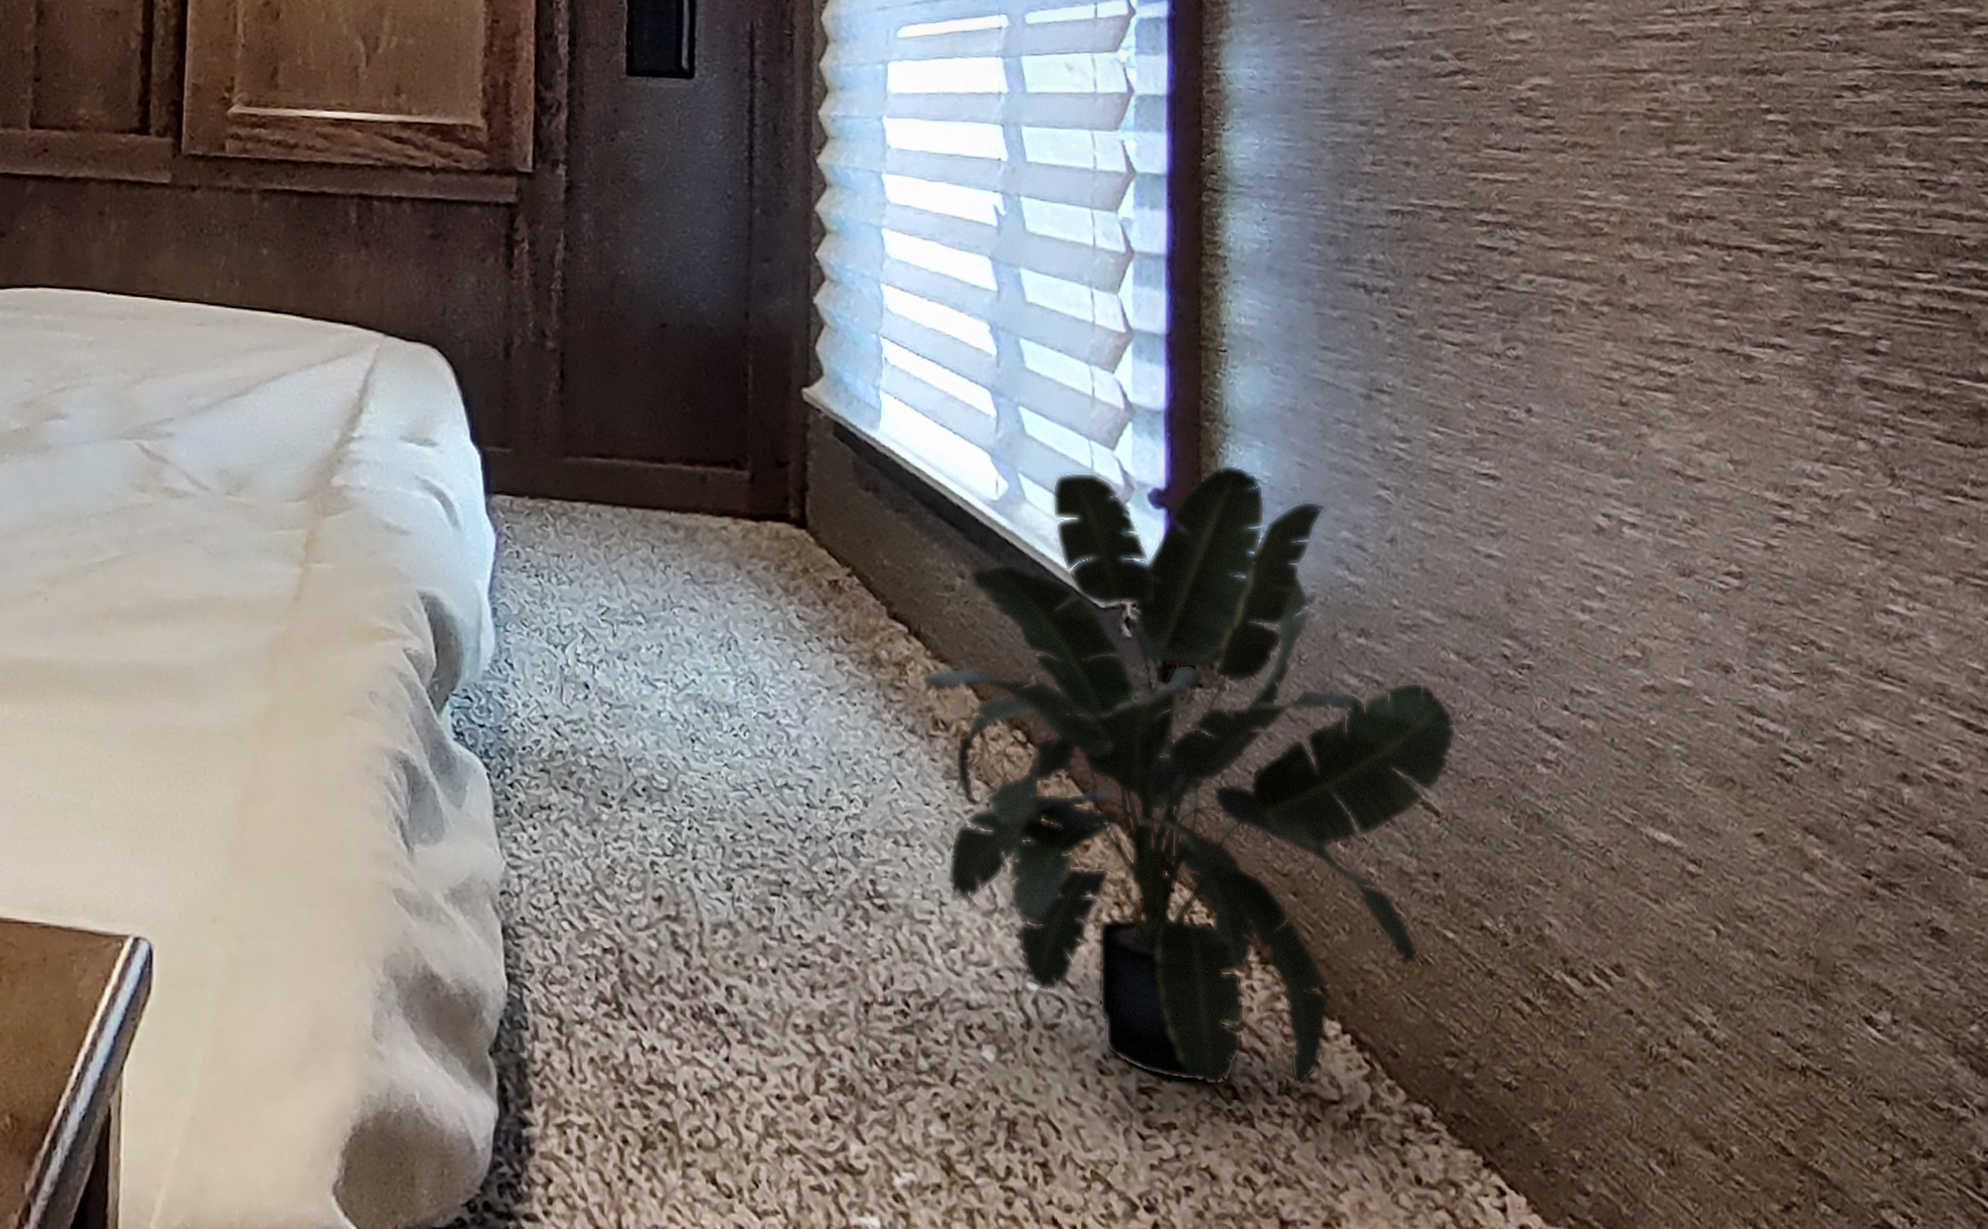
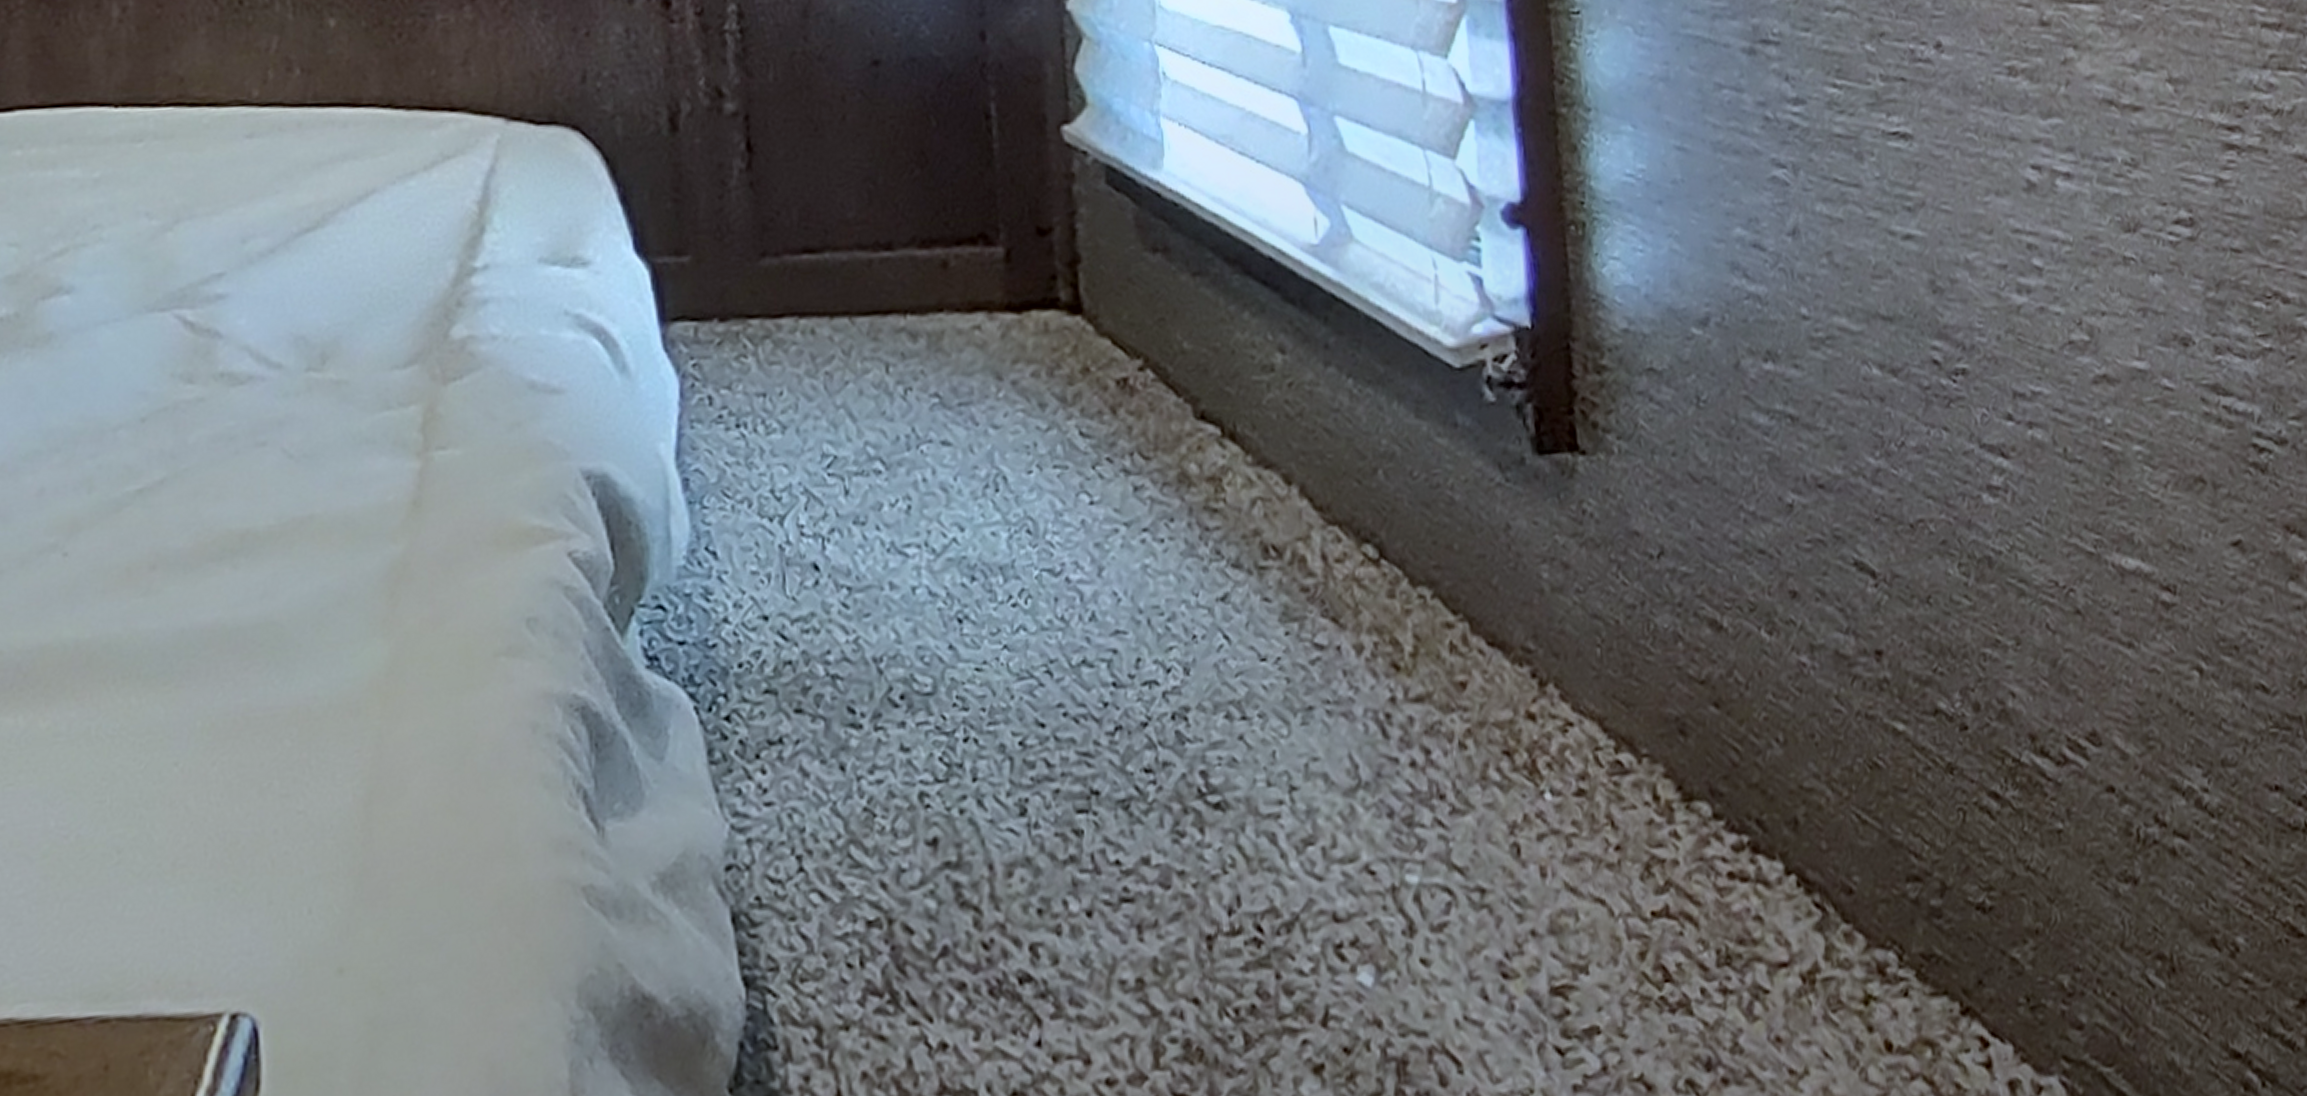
potted plant: present [921,464,1457,1087] -> none [1243,159,1888,971]

